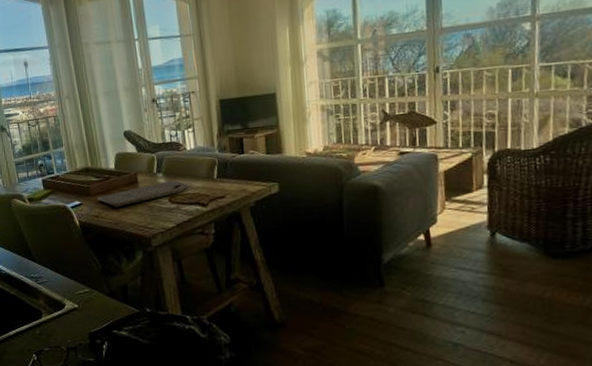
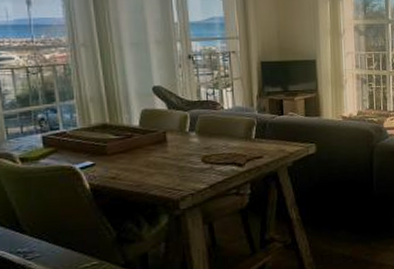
cutting board: present [96,181,189,208] -> none [114,140,225,169]

